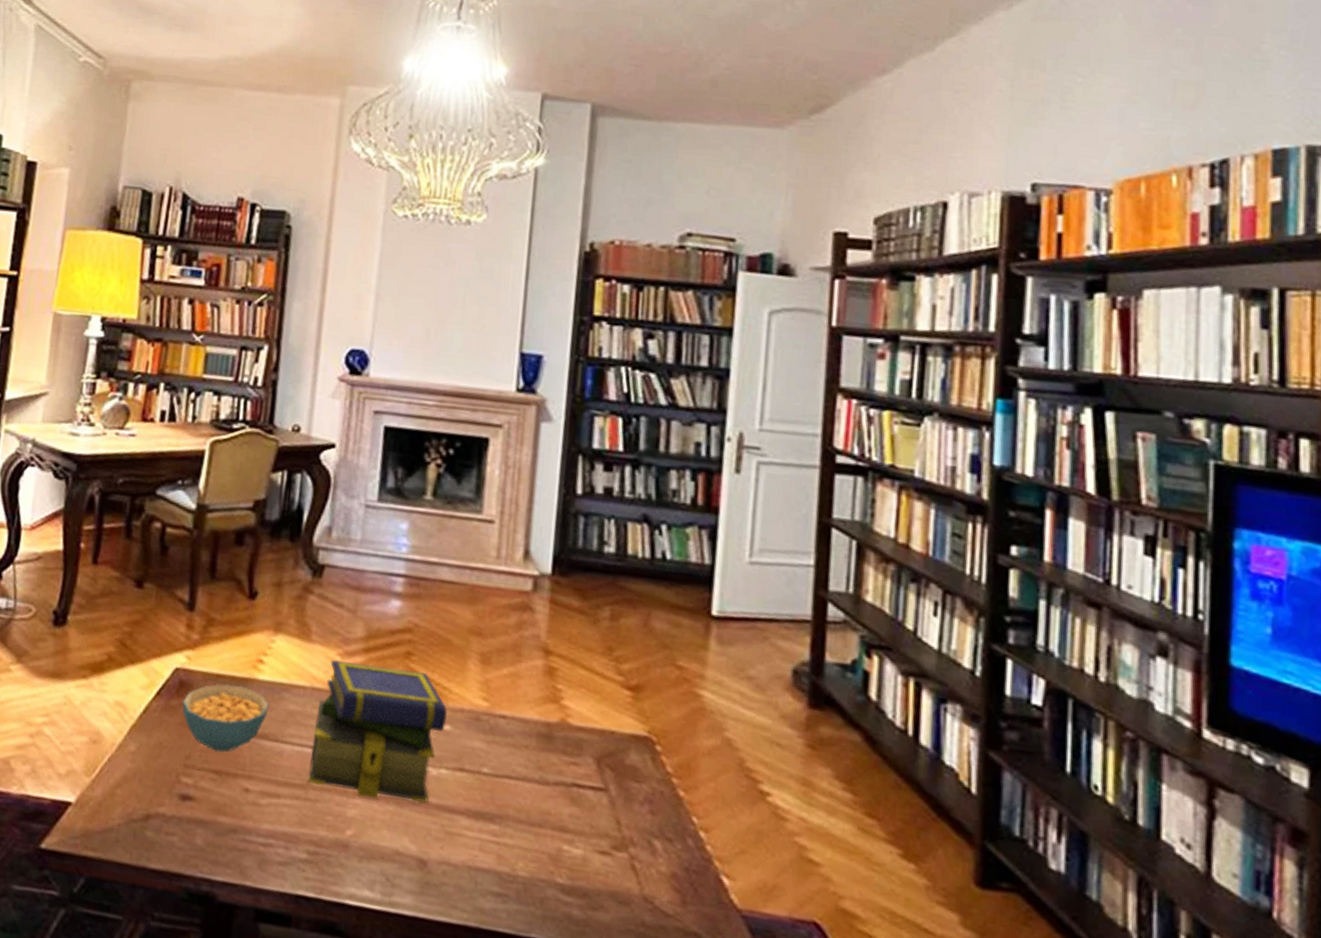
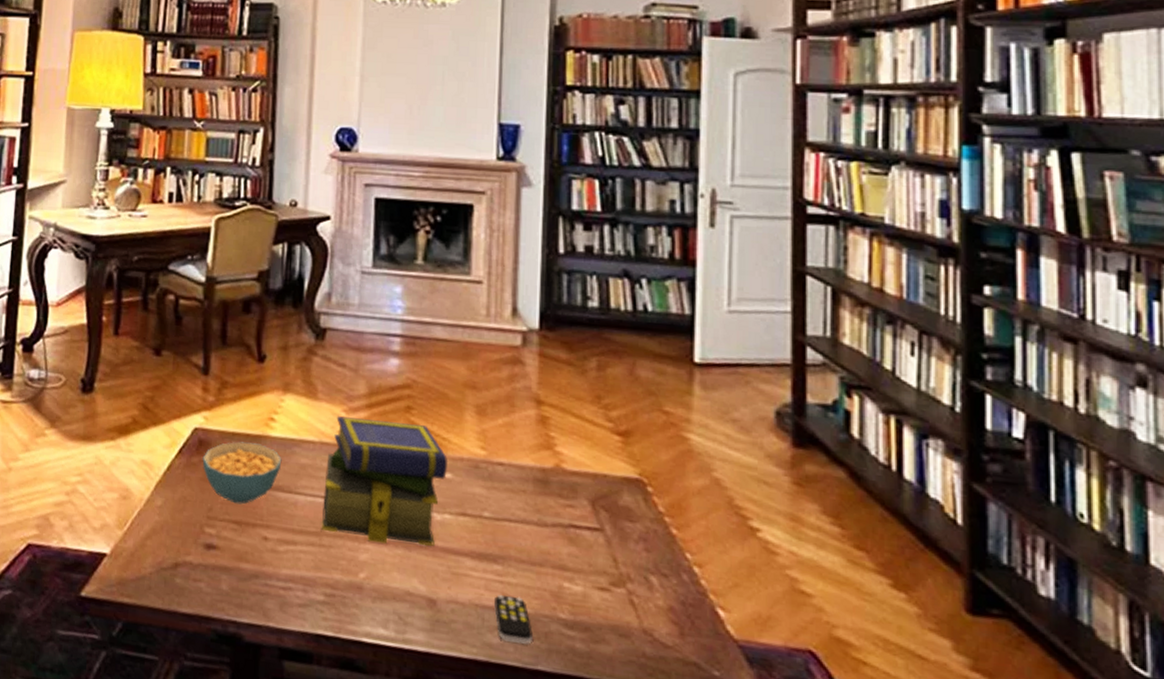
remote control: none [488,856,528,910] -> present [493,594,533,644]

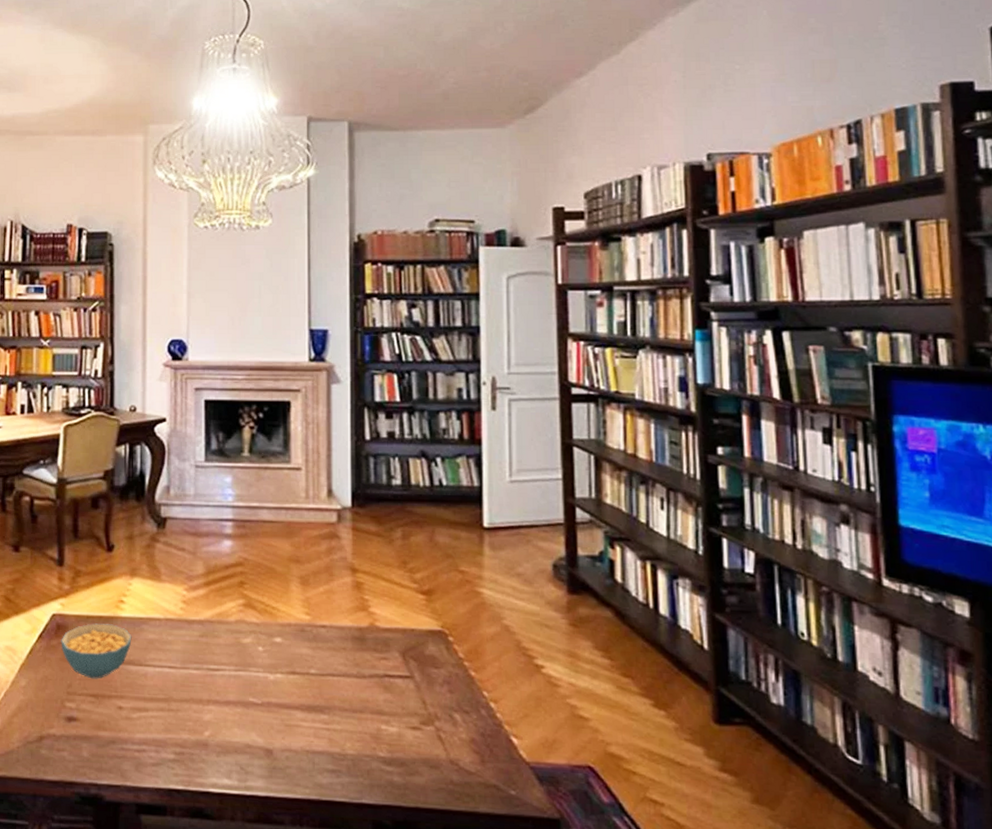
stack of books: present [321,416,449,546] -> none [169,595,278,704]
remote control: present [493,594,533,644] -> none [322,740,357,782]

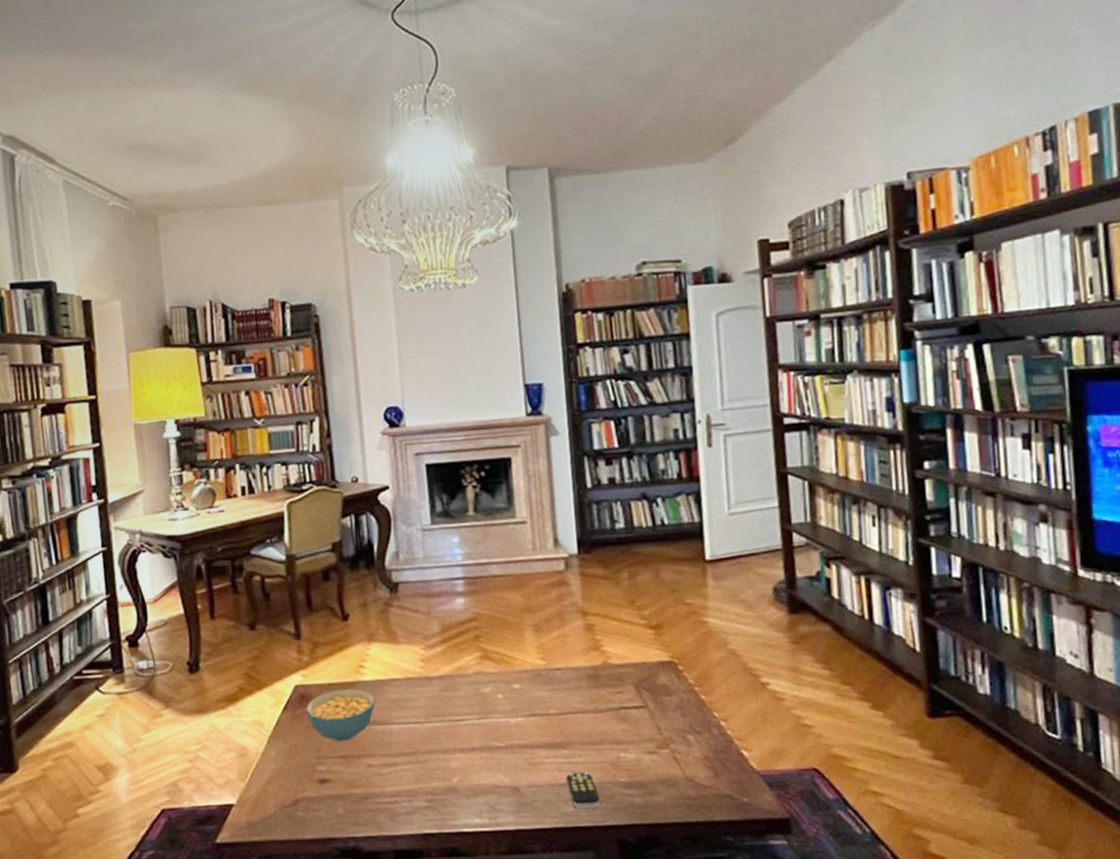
remote control: none [322,740,357,782] -> present [565,771,600,808]

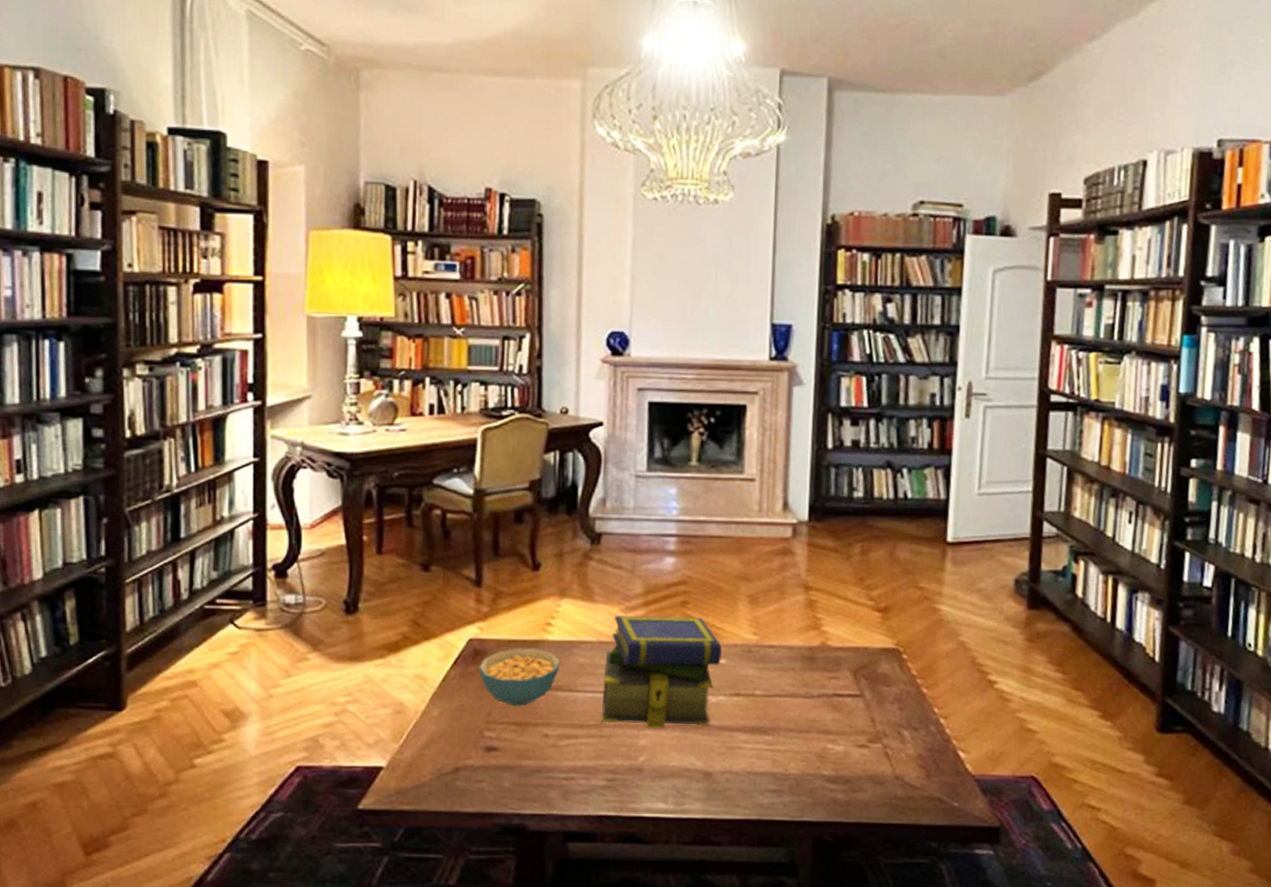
stack of books: none [413,649,516,751] -> present [601,616,723,728]
remote control: present [565,771,600,808] -> none [764,761,799,800]

